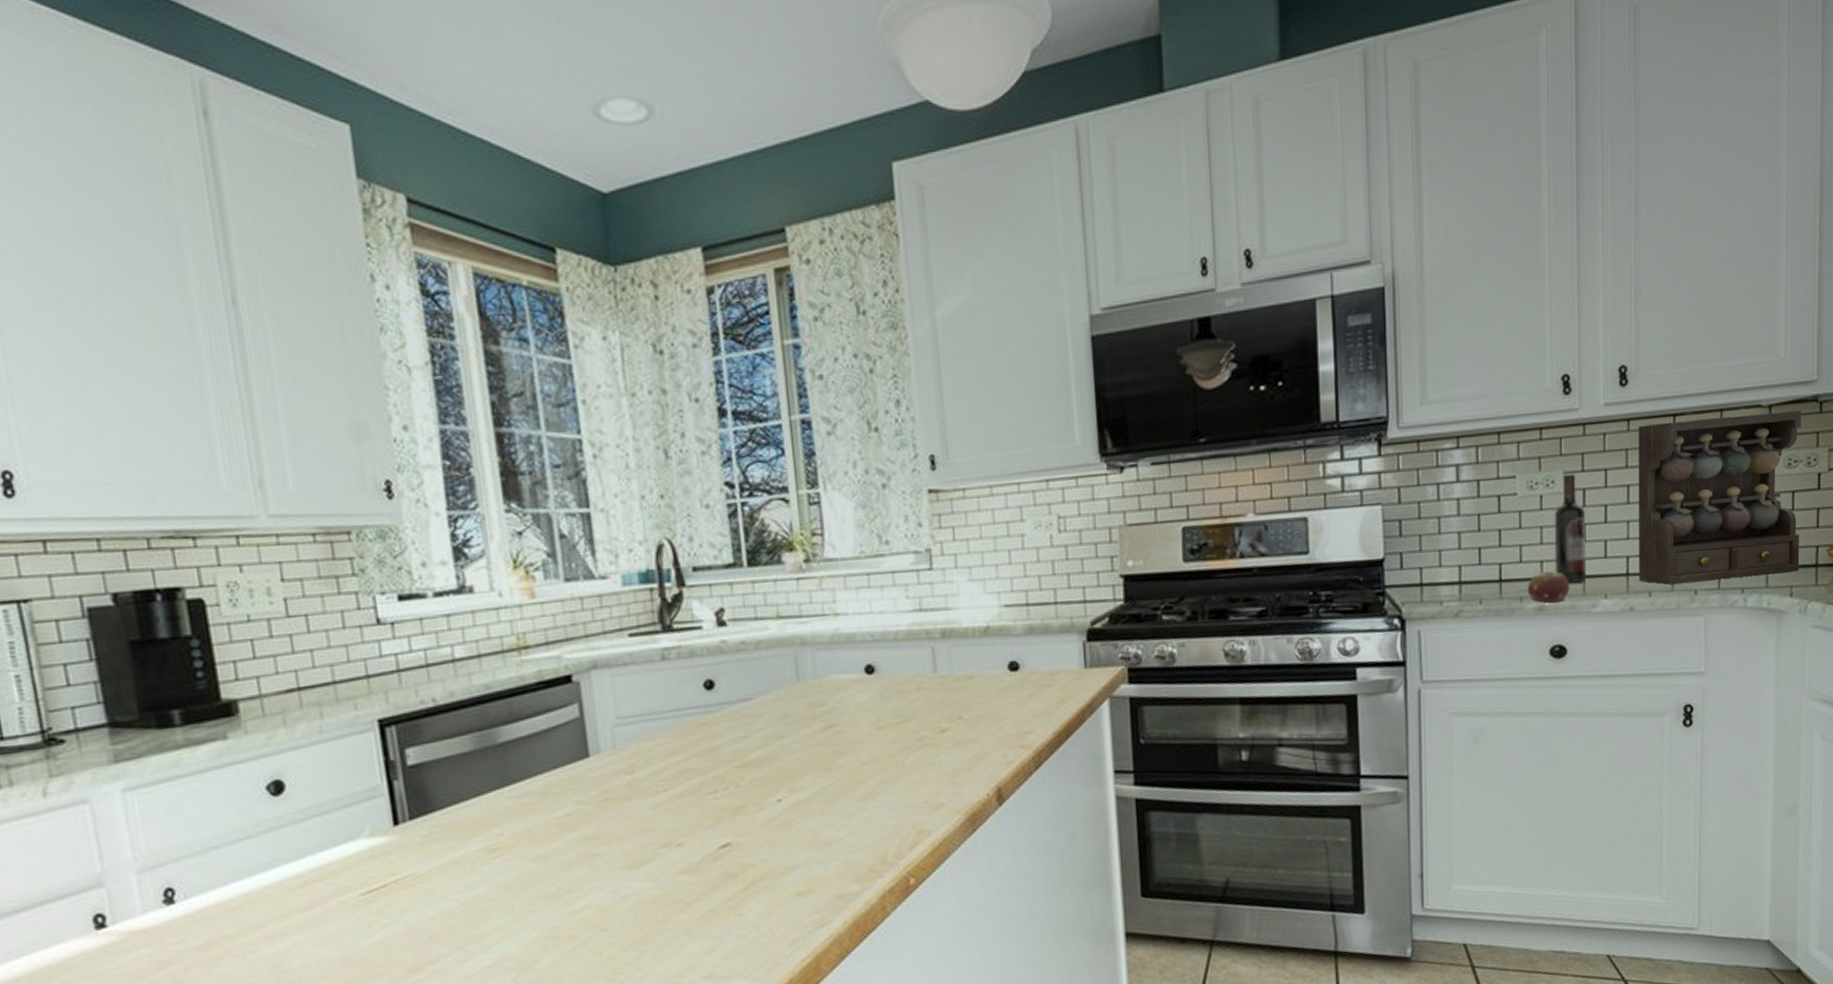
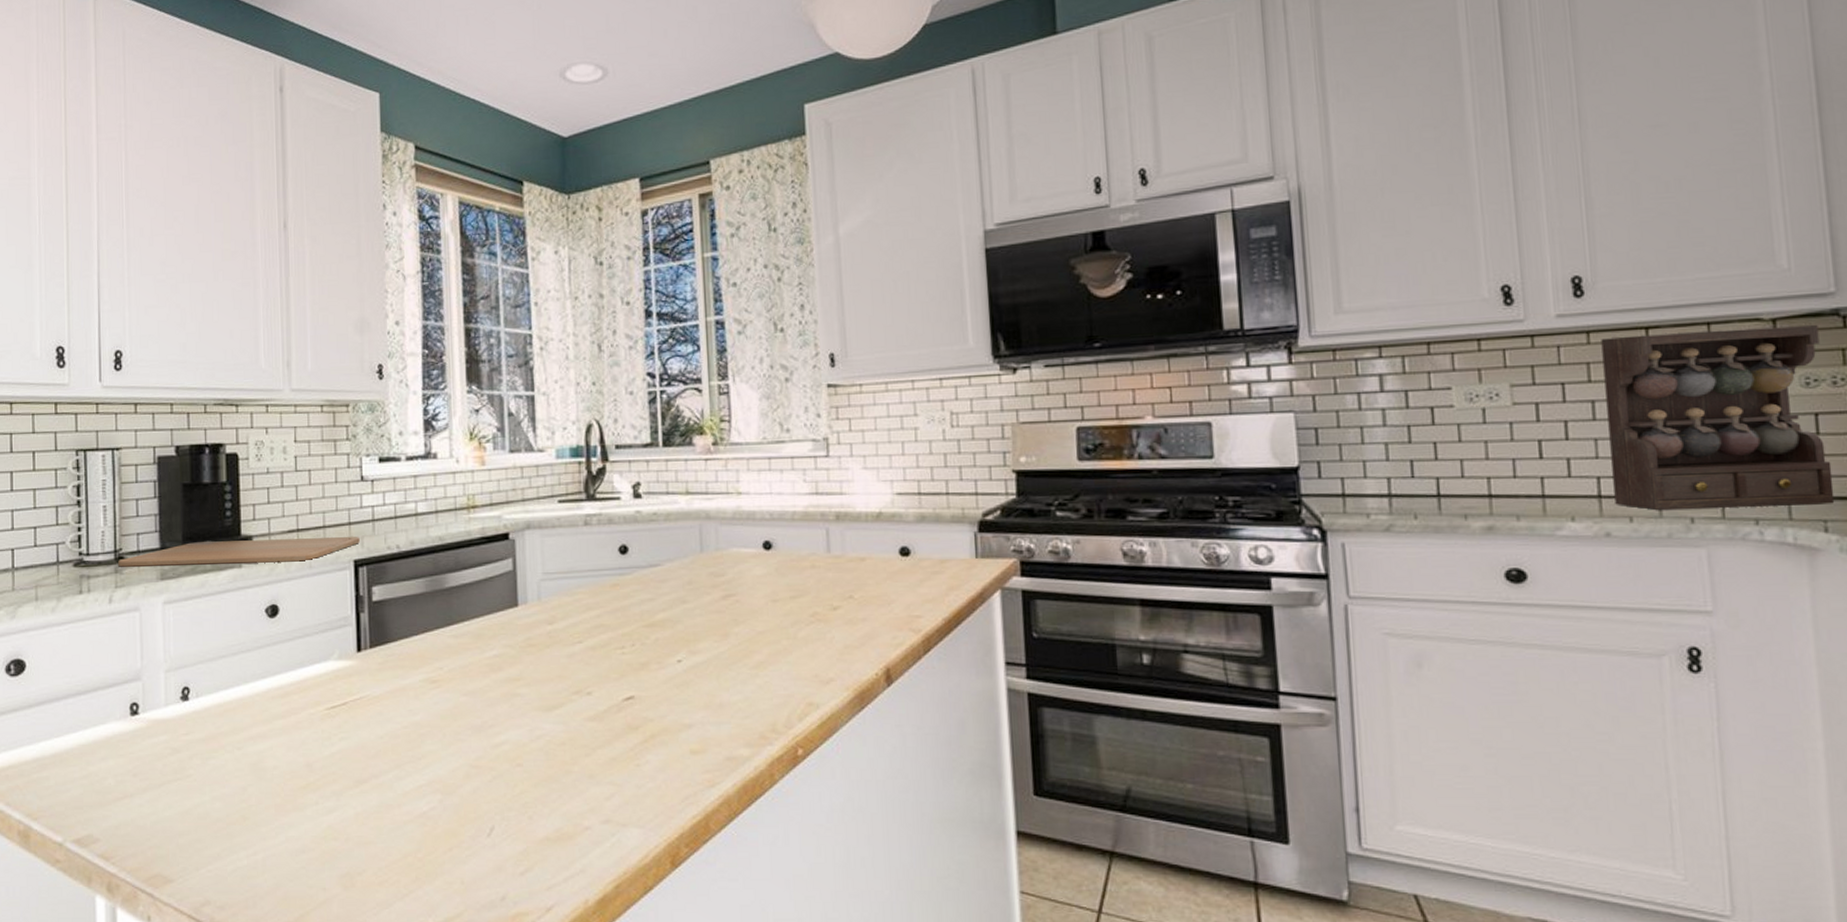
chopping board: none [49,691,384,751] -> present [118,537,360,567]
fruit: present [1528,571,1570,604] -> none [1473,489,1526,523]
wine bottle: present [1554,475,1586,583] -> none [1501,388,1546,502]

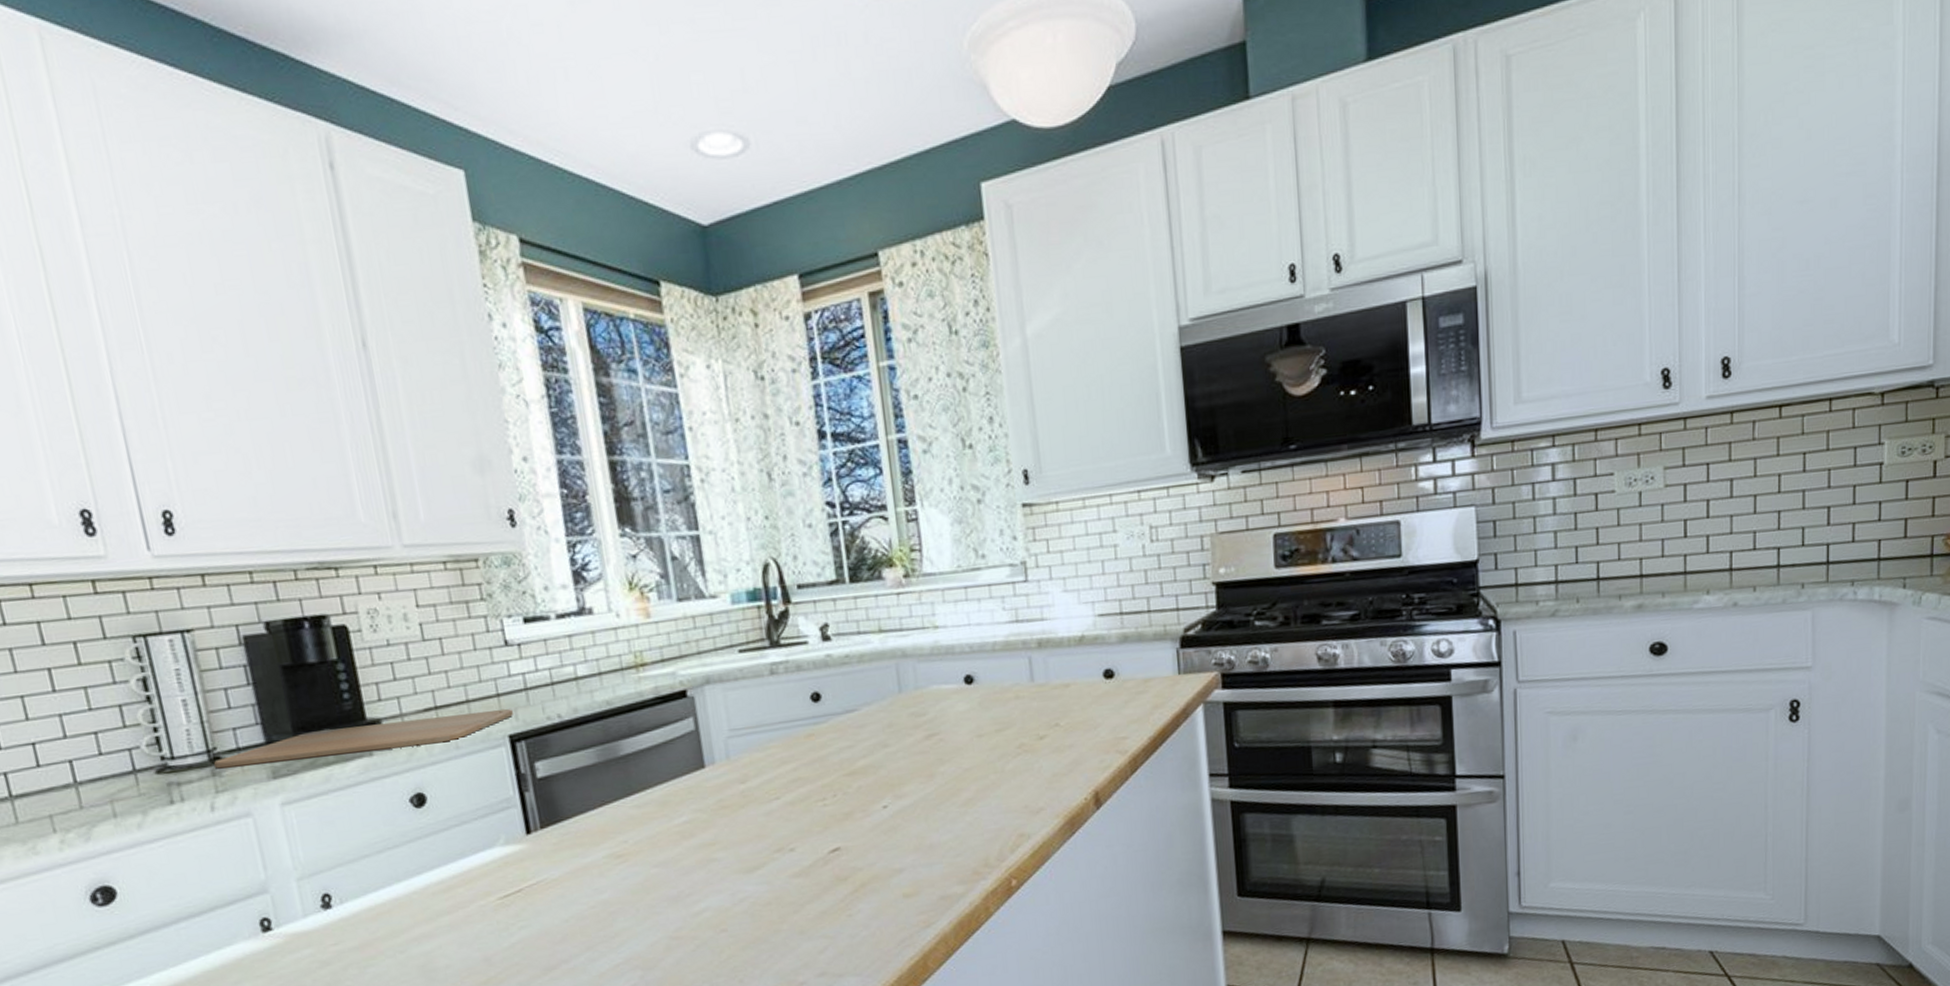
spice rack: present [1601,325,1835,510] -> none [1742,397,1916,579]

